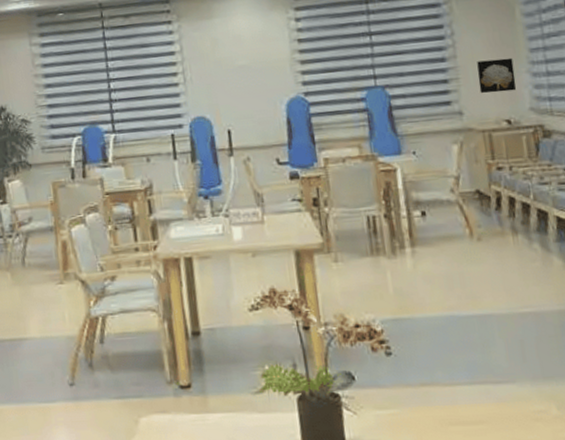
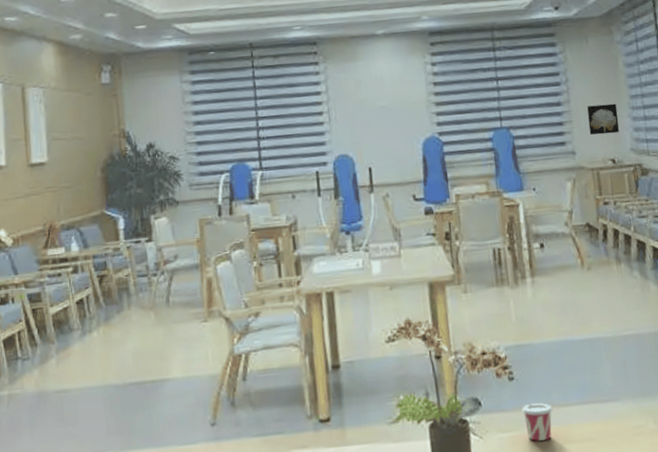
cup: none [400,381,437,420] -> present [521,403,553,441]

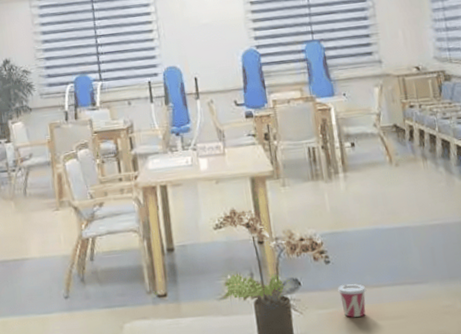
wall art: present [587,103,620,135] -> none [392,16,423,45]

